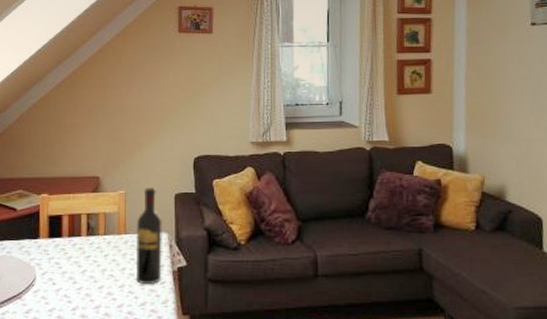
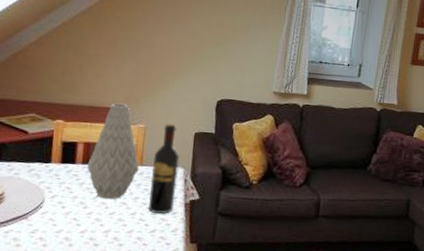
vase: none [73,171,123,273] -> present [87,103,139,200]

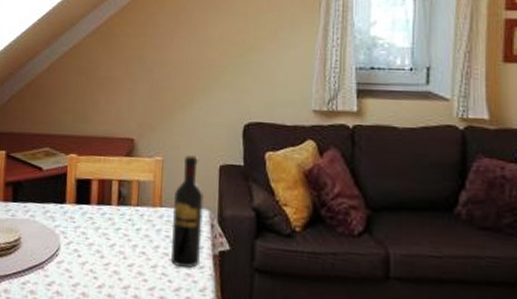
vase: present [87,103,139,200] -> none [102,132,158,248]

